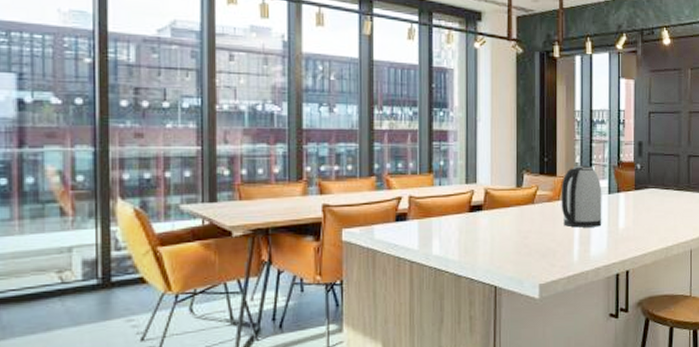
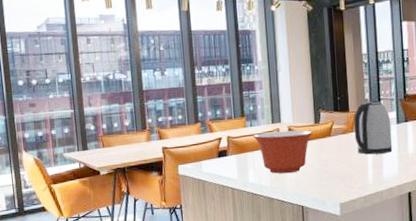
mixing bowl: none [441,194,514,246] -> present [253,130,313,174]

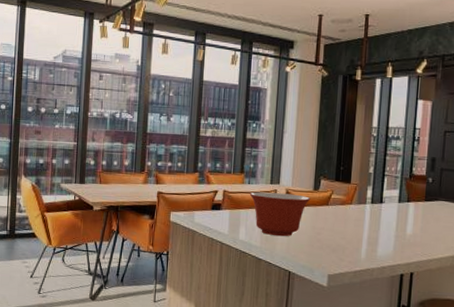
kettle: present [353,100,393,155] -> none [352,175,393,231]

